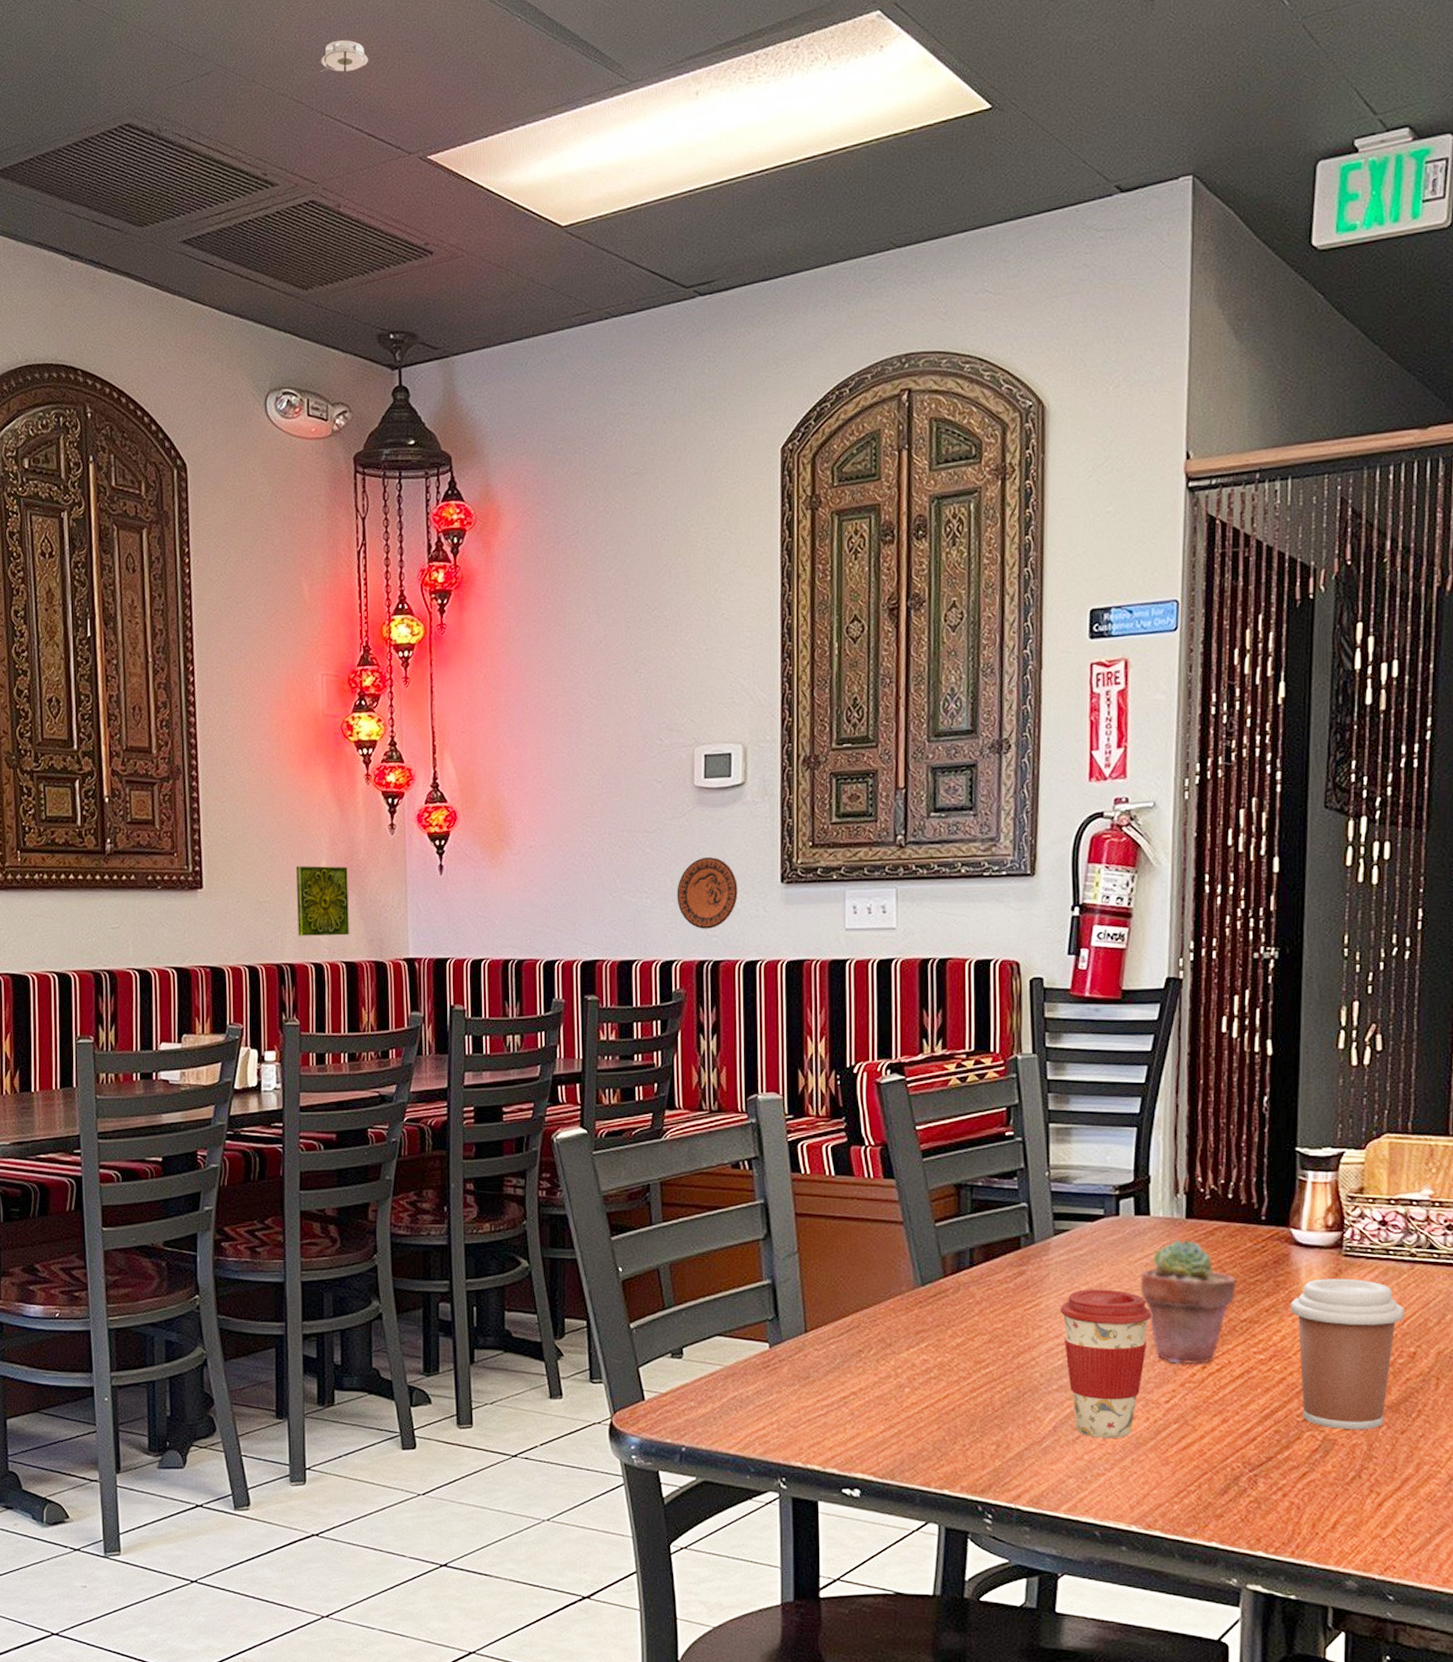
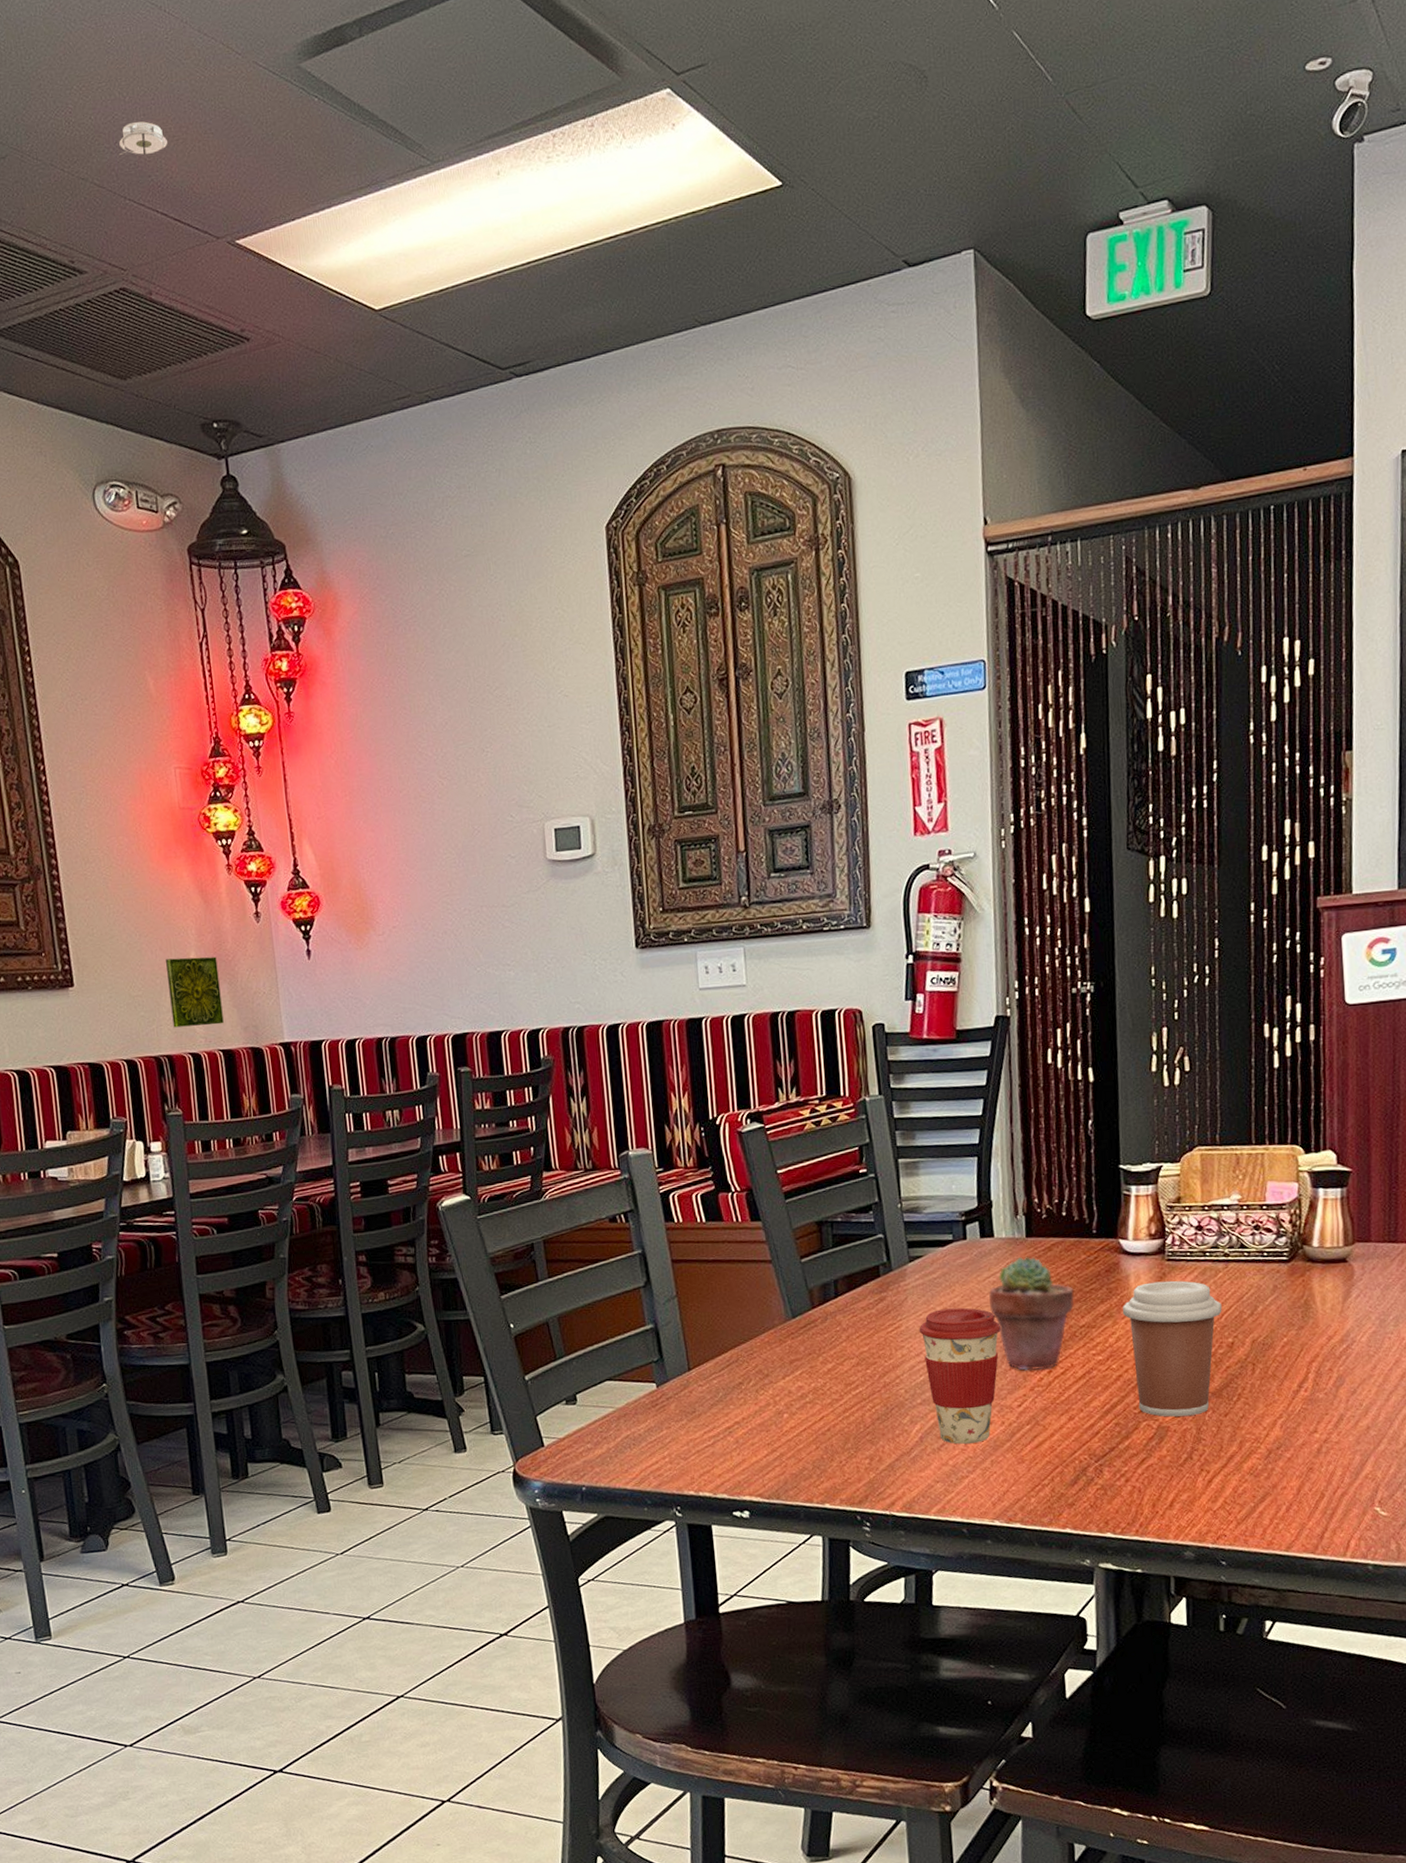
decorative plate: present [677,857,738,929] -> none [538,927,596,997]

